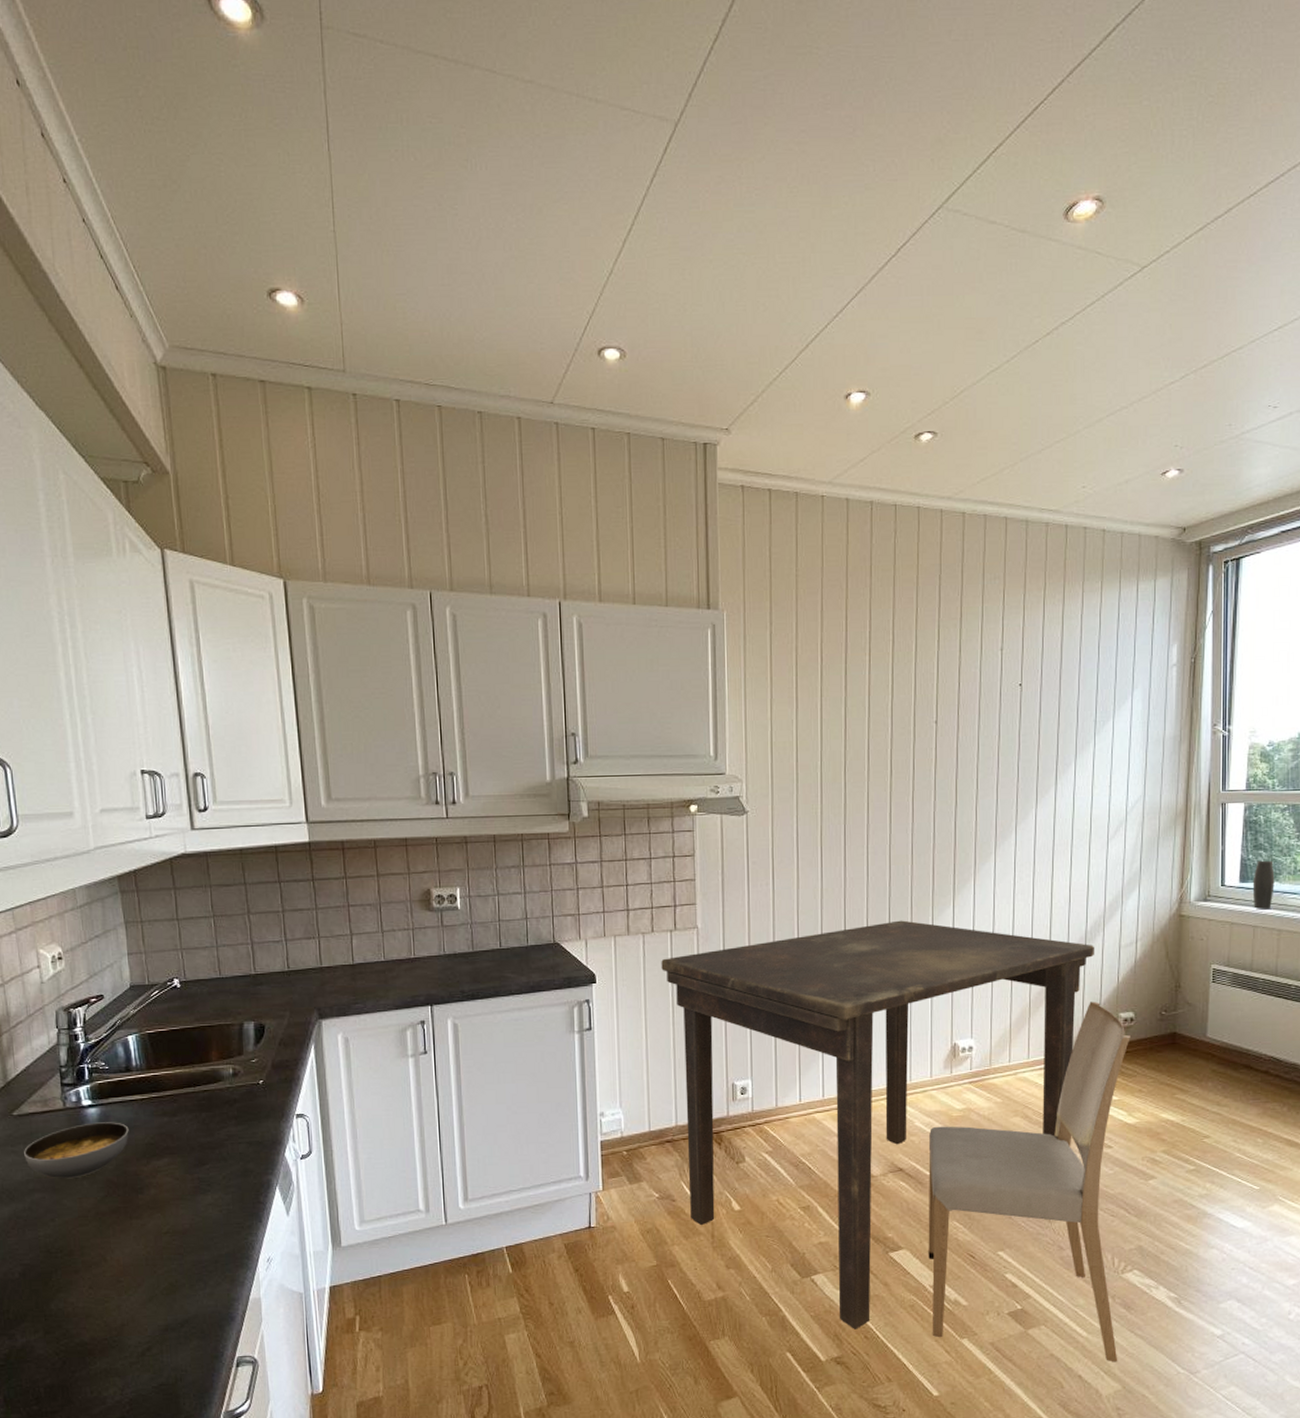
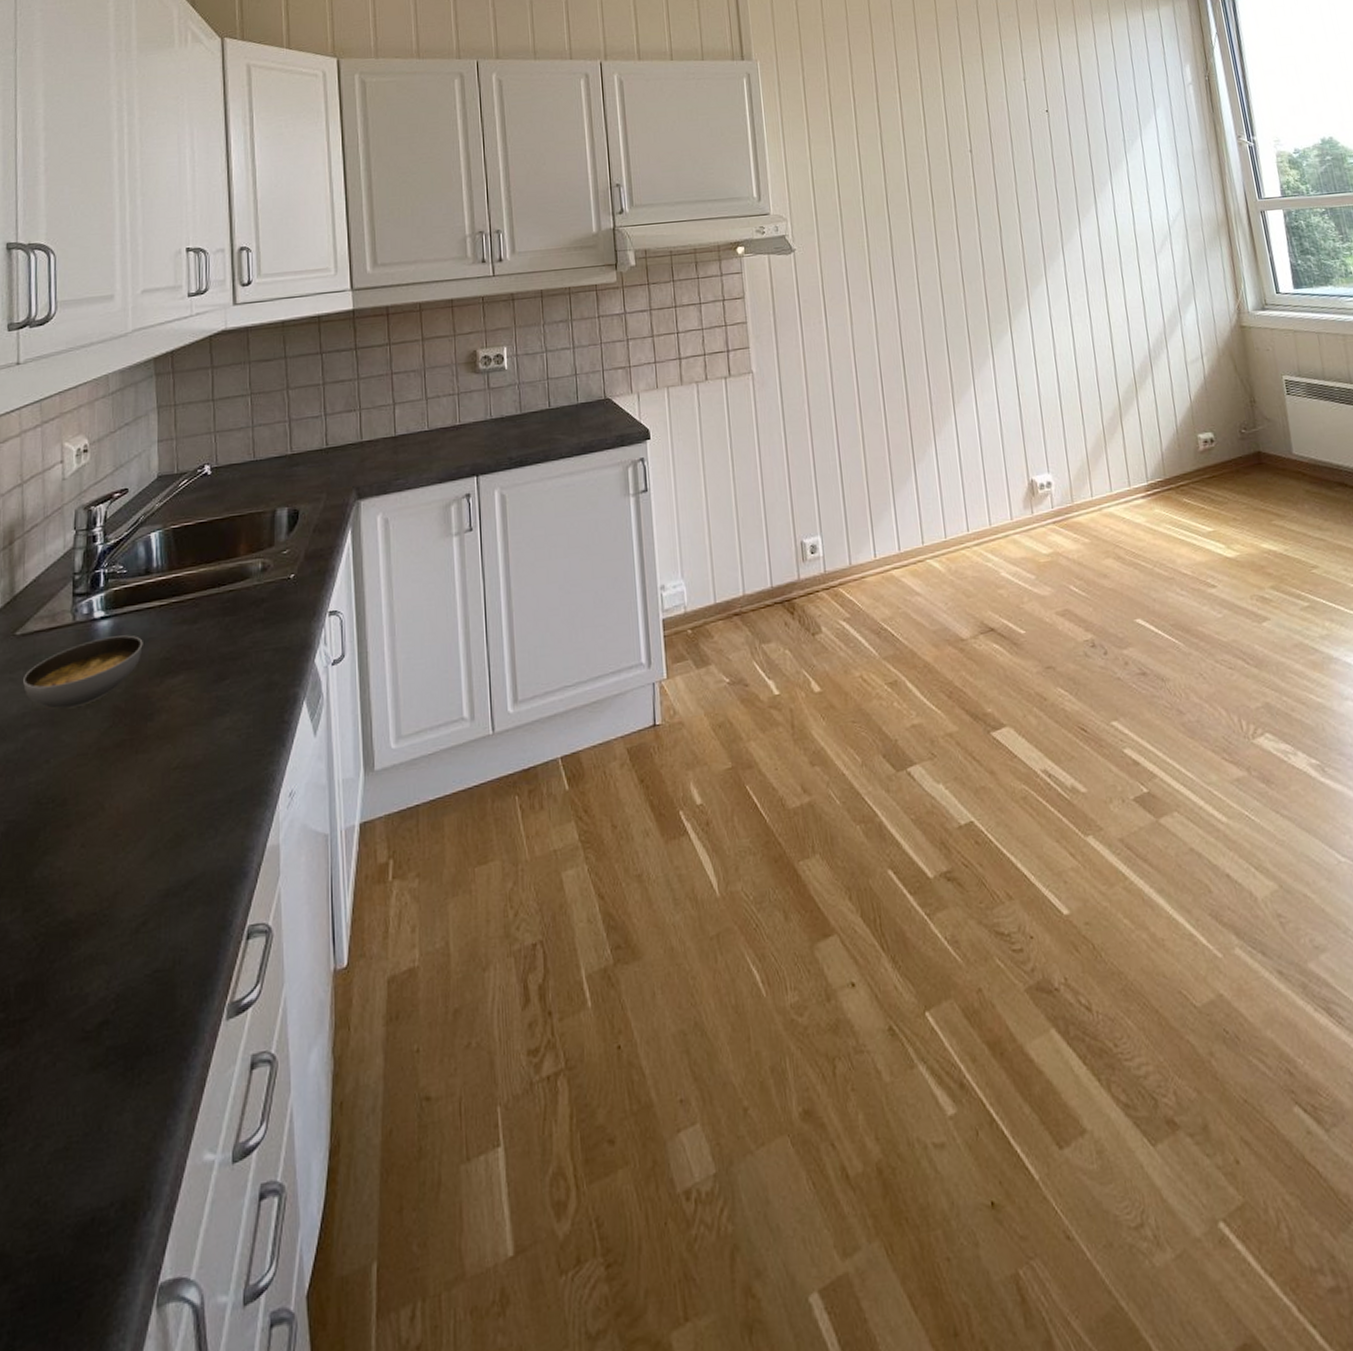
dining table: present [661,920,1095,1329] -> none [717,350,1162,834]
dining chair: present [928,1001,1130,1362] -> none [1017,423,1268,854]
vase: present [1252,860,1275,910] -> none [1306,264,1331,316]

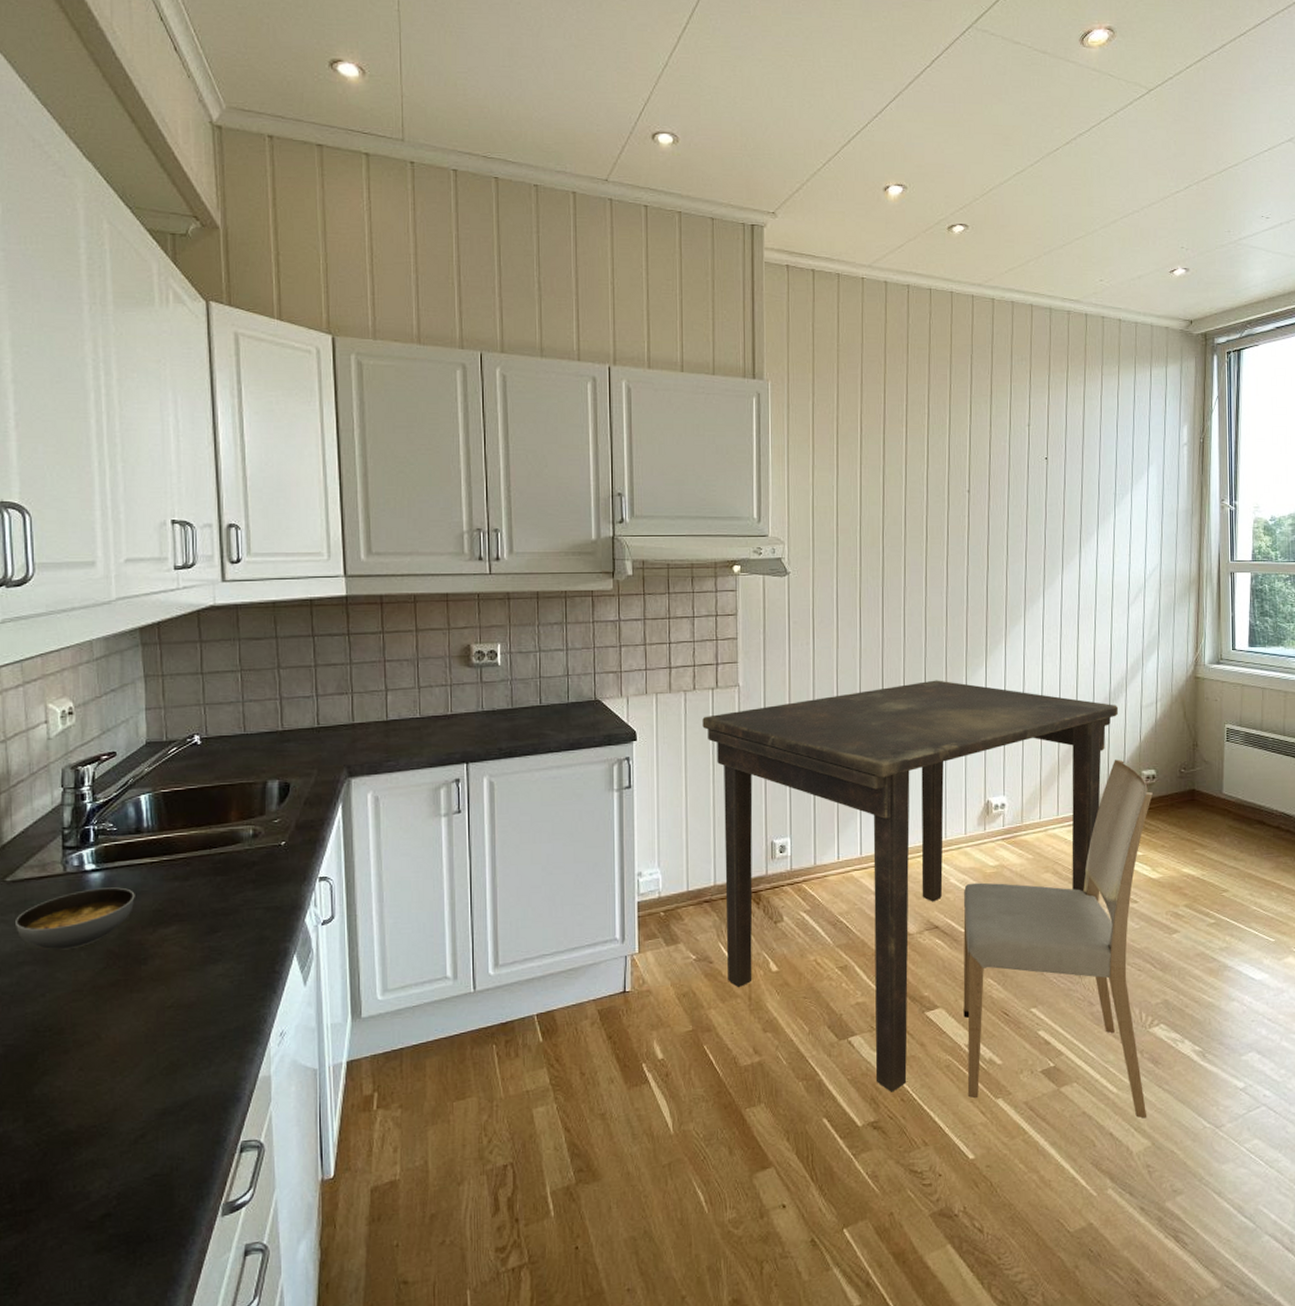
dining table: none [717,350,1162,834] -> present [702,680,1119,1092]
dining chair: none [1017,423,1268,854] -> present [963,759,1153,1118]

